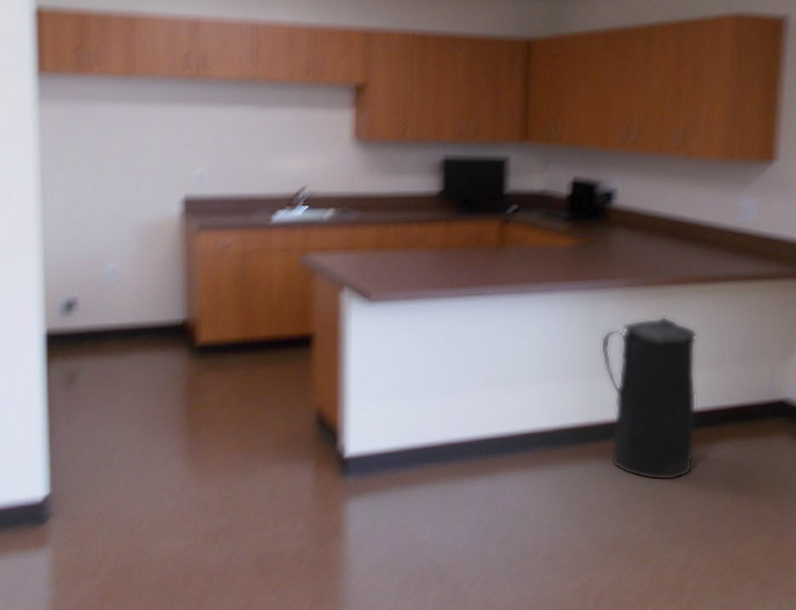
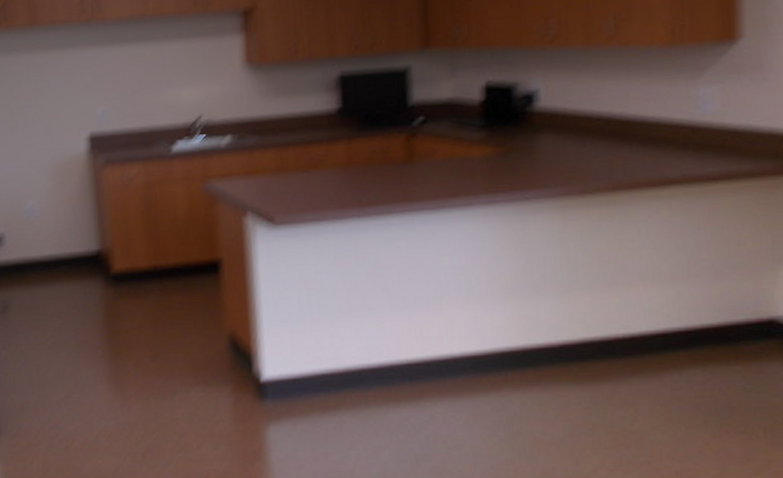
trash can: present [600,316,698,481] -> none [532,226,660,411]

